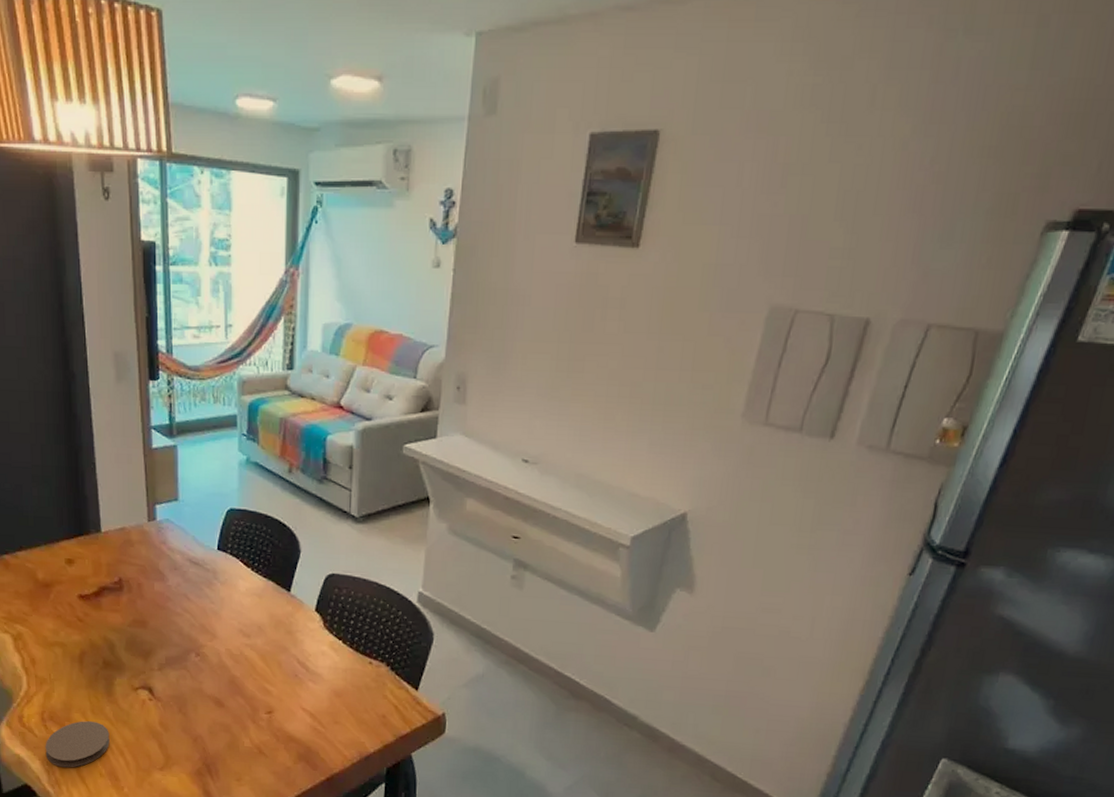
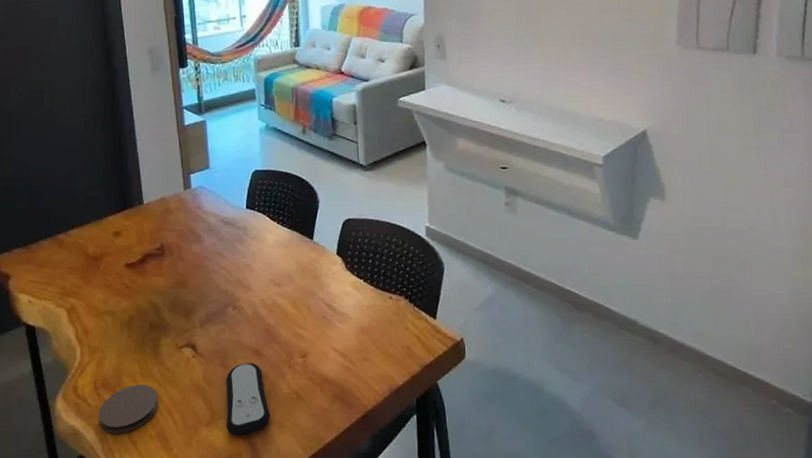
remote control: none [181,712,229,784] -> present [225,363,271,436]

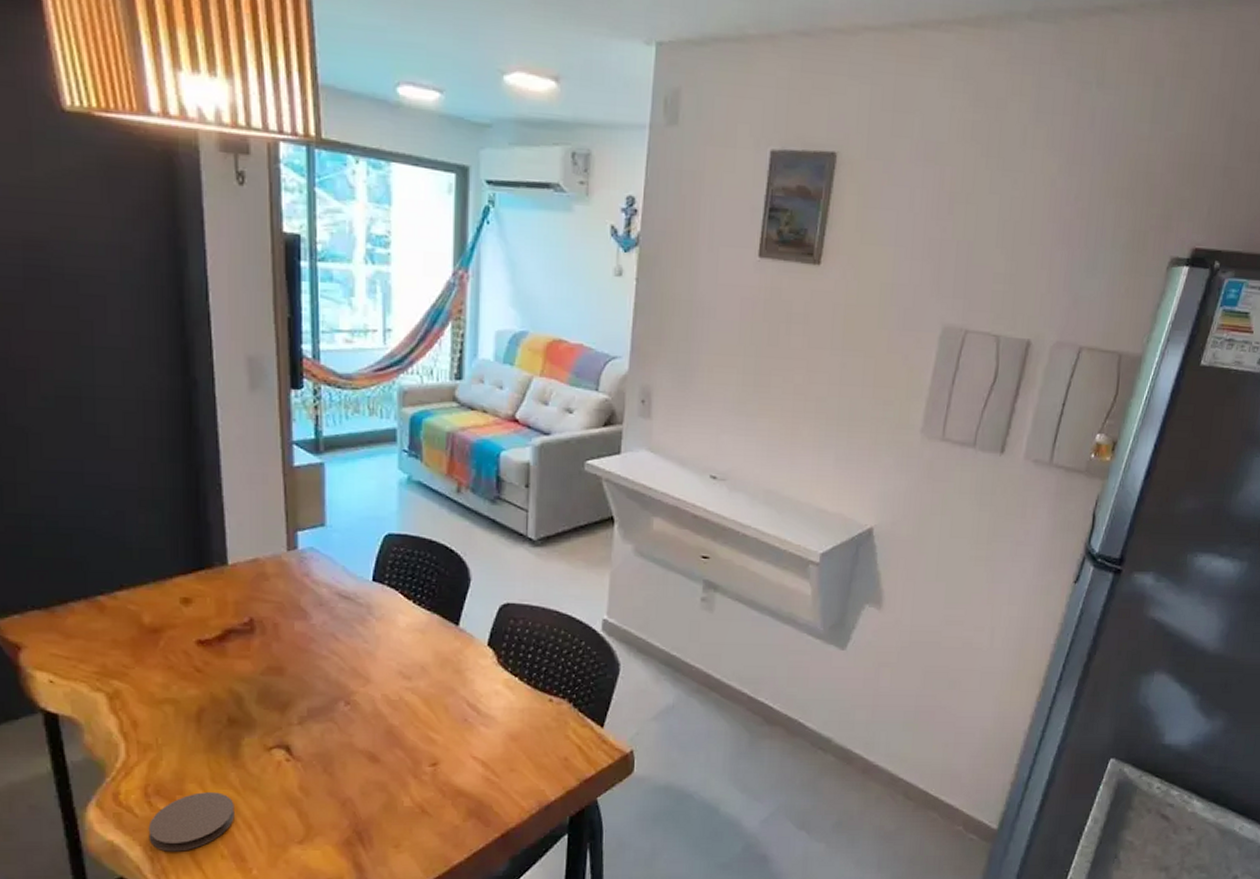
remote control: present [225,363,271,436] -> none [325,770,385,856]

